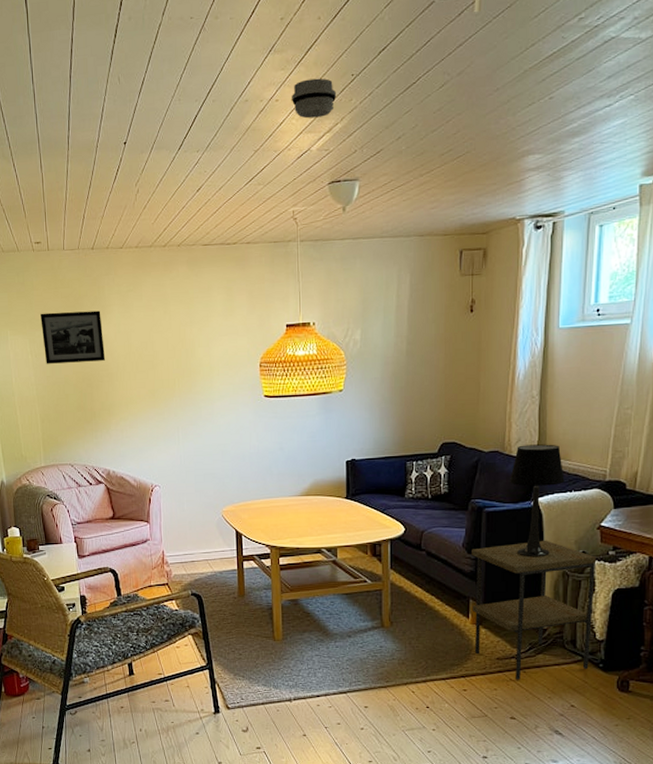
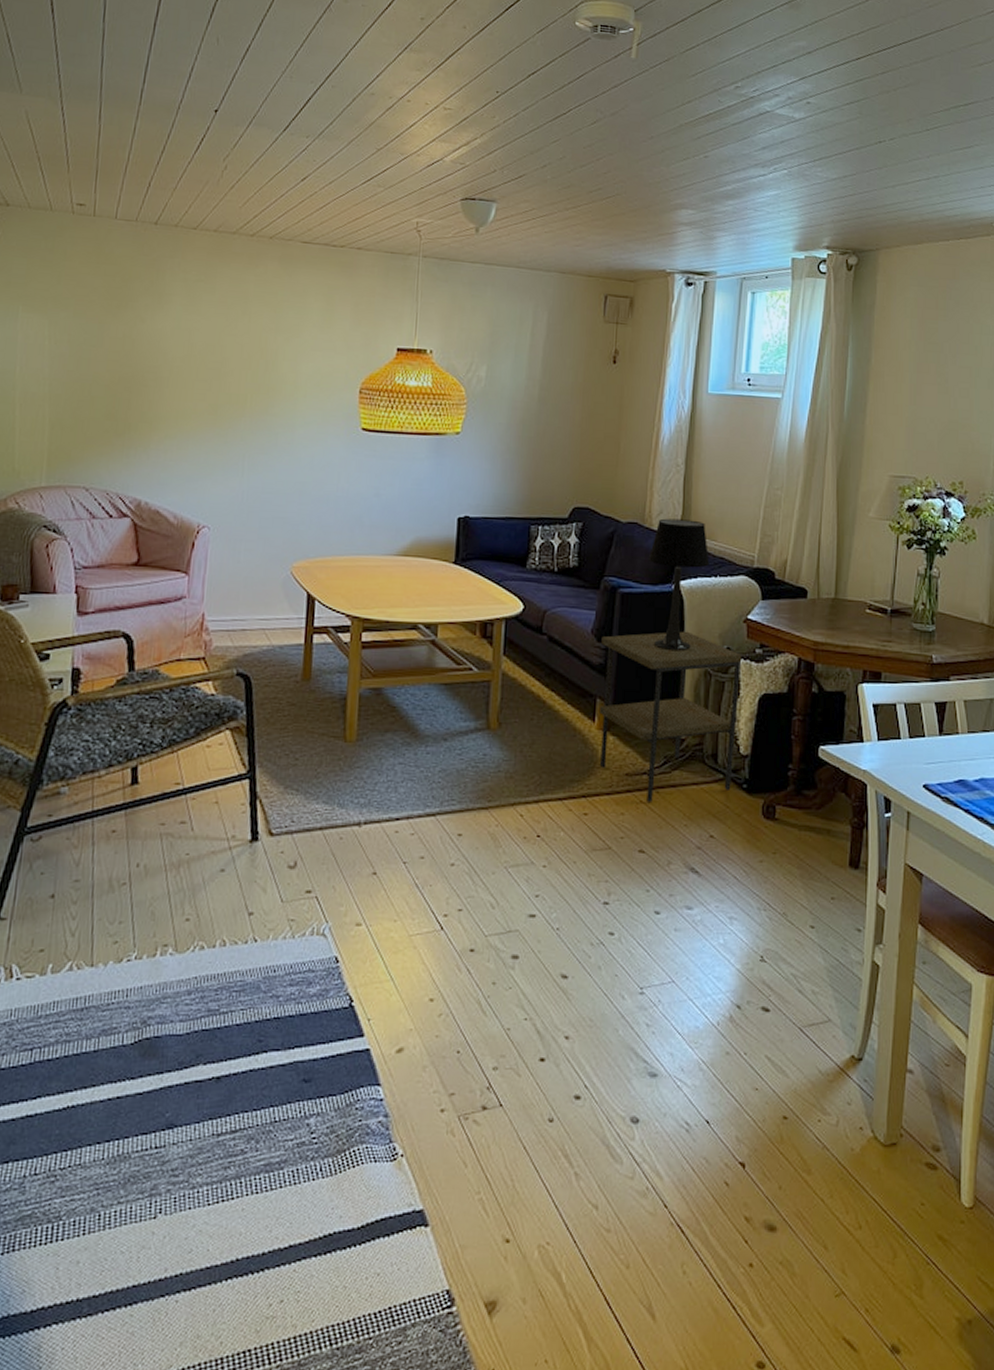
picture frame: present [40,310,105,364] -> none [68,290,157,361]
smoke detector: present [292,78,337,119] -> none [426,86,478,129]

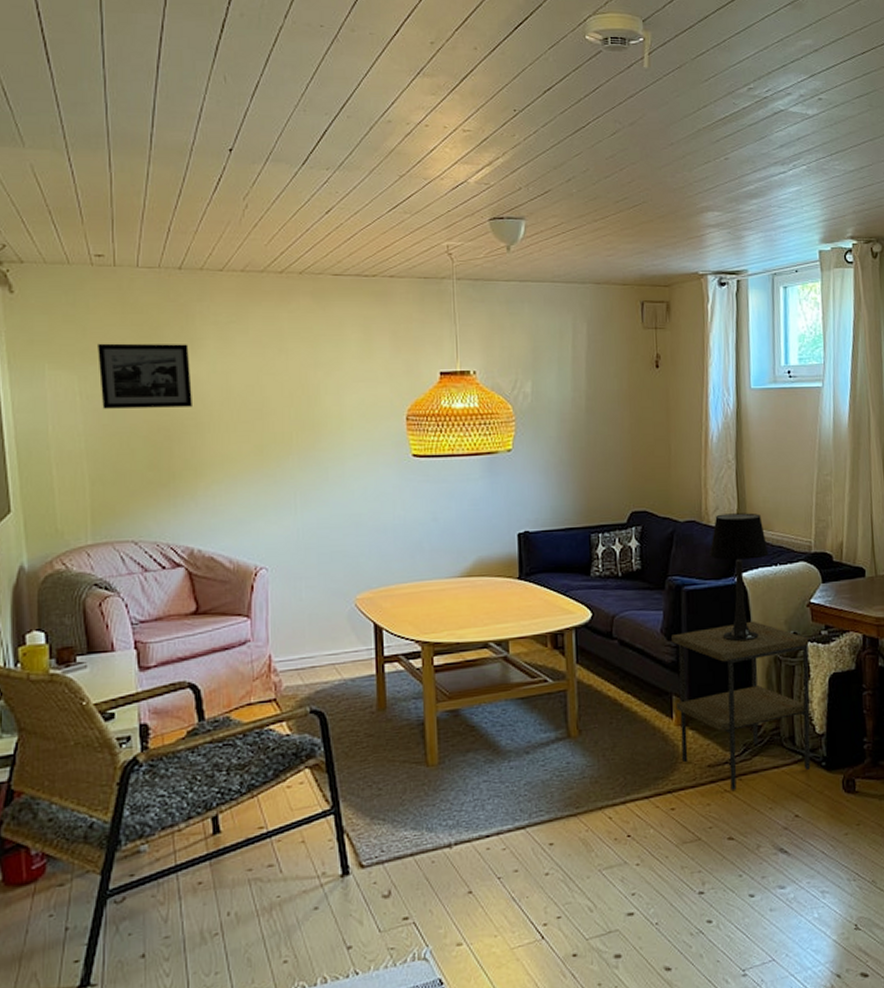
picture frame: none [68,290,157,361] -> present [98,343,192,409]

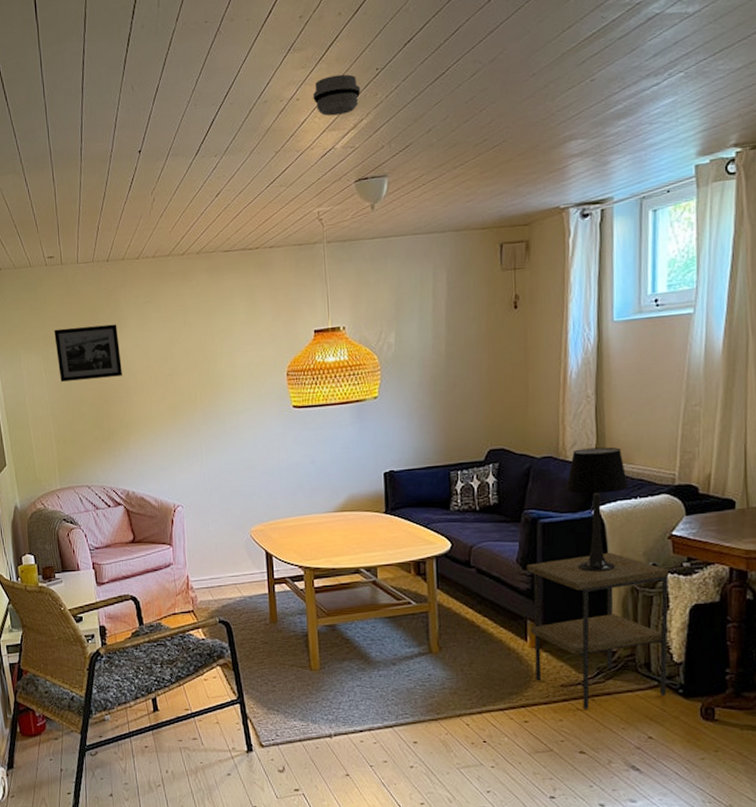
smoke detector: none [444,108,497,149] -> present [313,74,361,117]

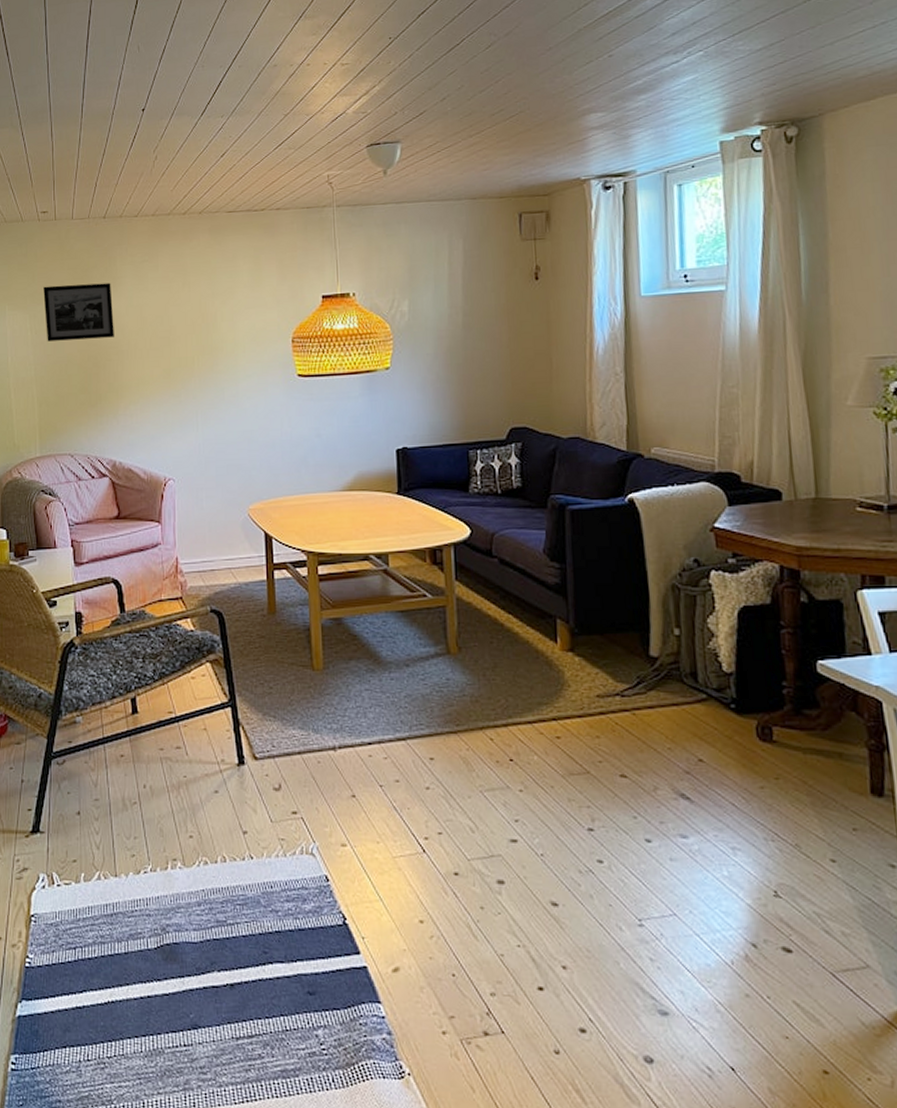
smoke detector: present [313,74,361,117] -> none [324,41,374,82]
side table: present [527,552,669,710] -> none [555,544,717,726]
table lamp: present [565,447,628,572] -> none [595,428,664,566]

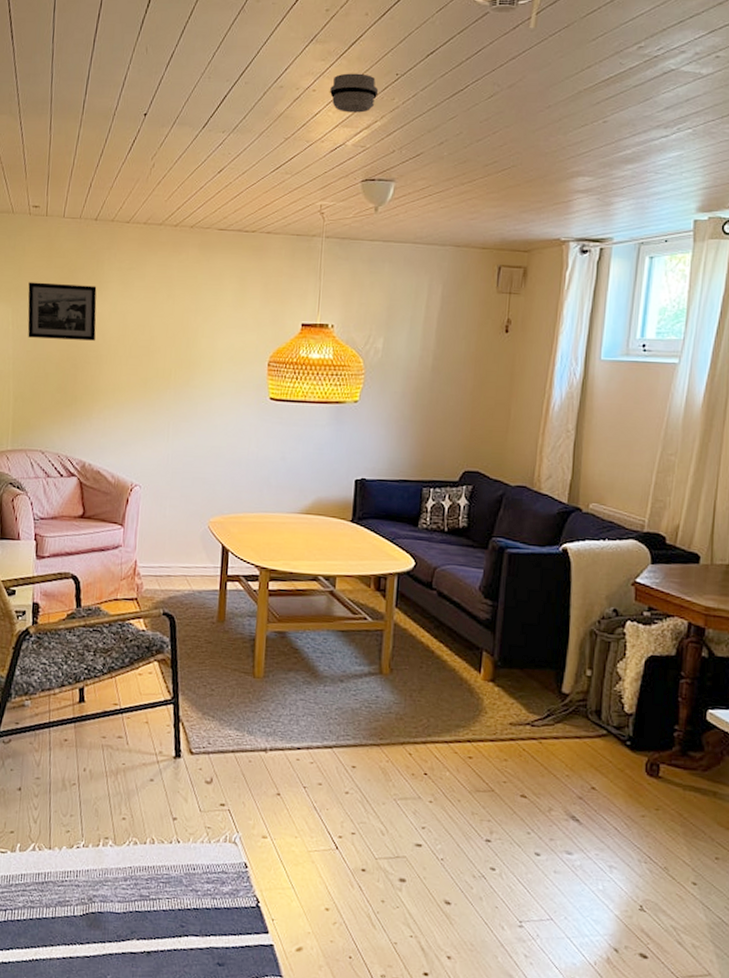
smoke detector: none [324,41,374,82] -> present [330,73,379,113]

